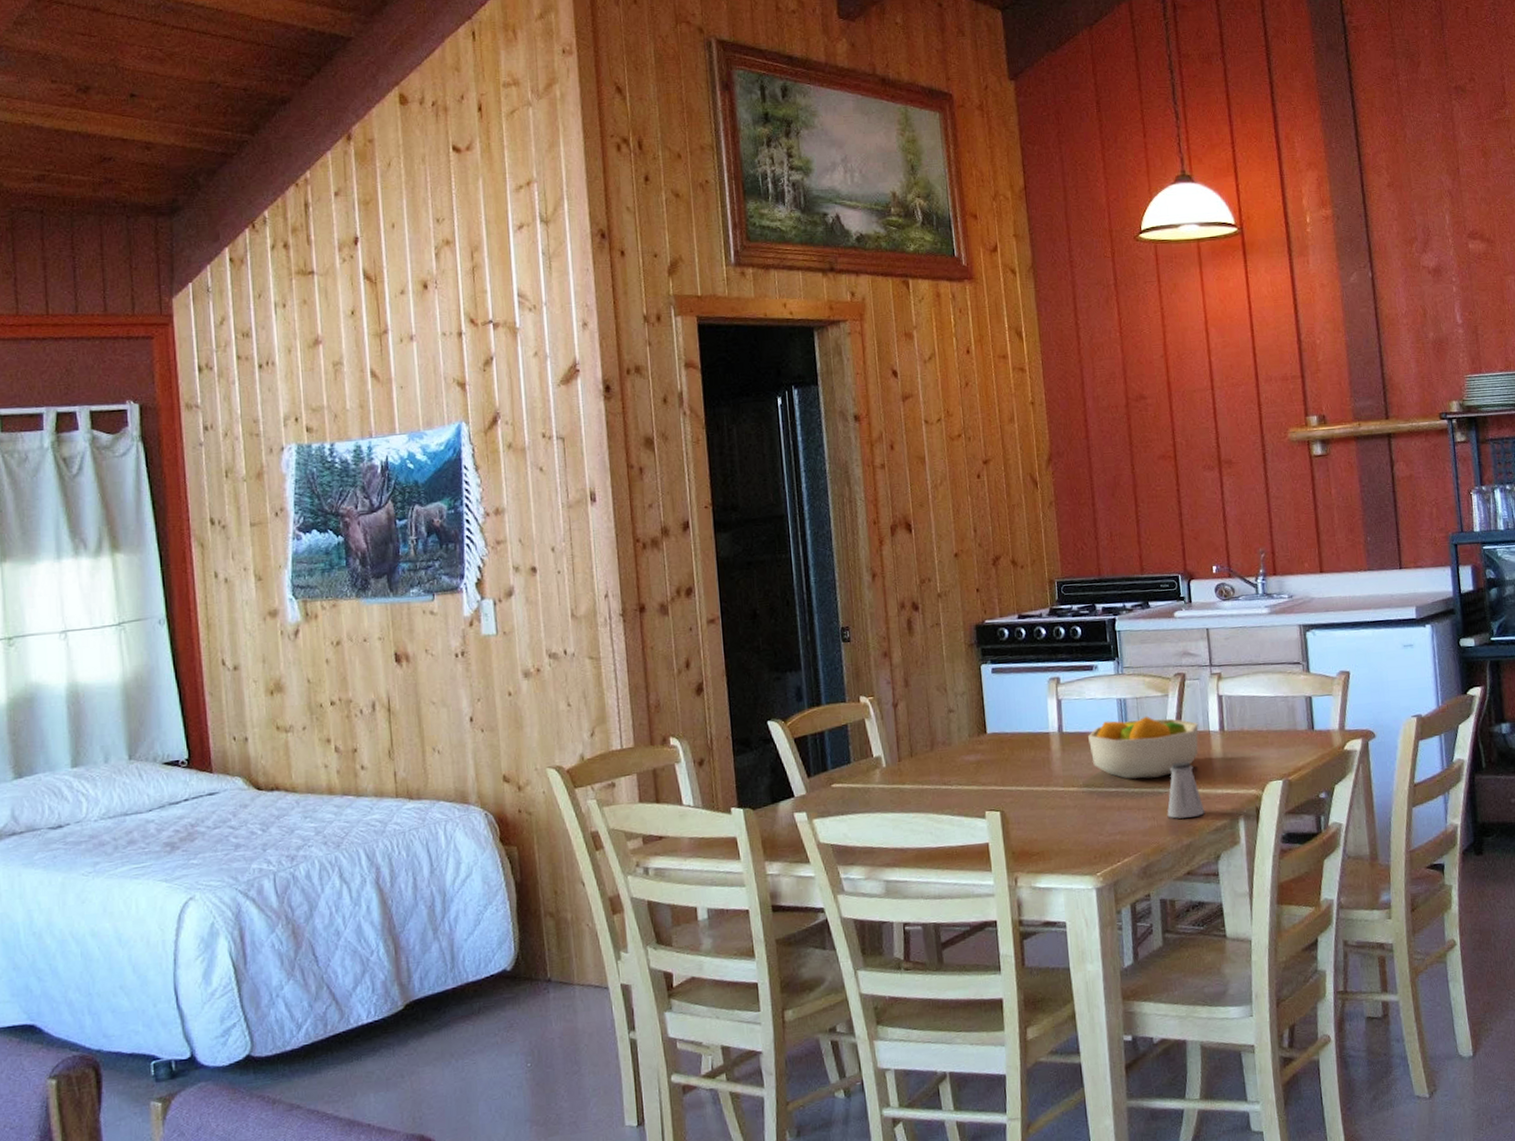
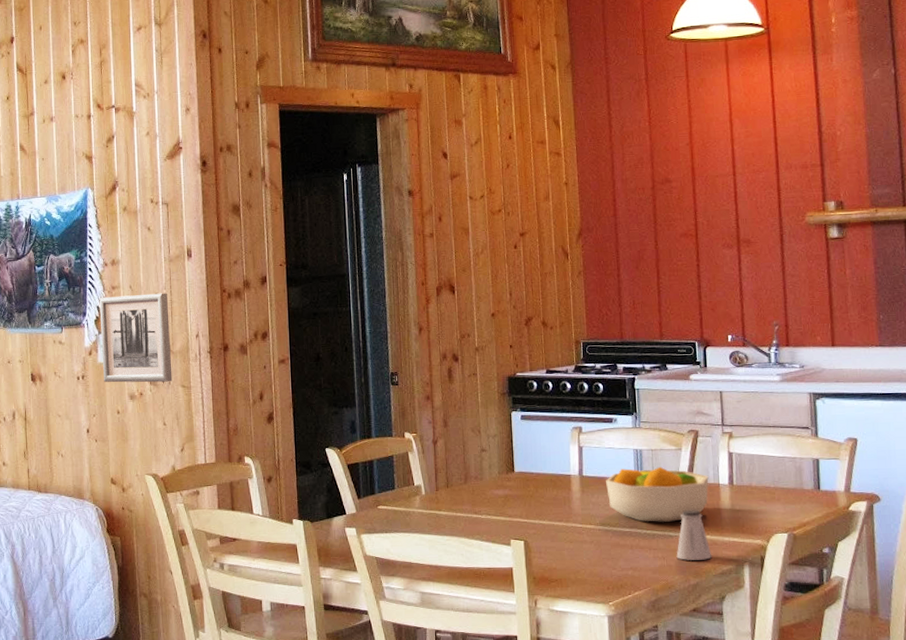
wall art: none [480,546,577,658] -> present [99,293,173,383]

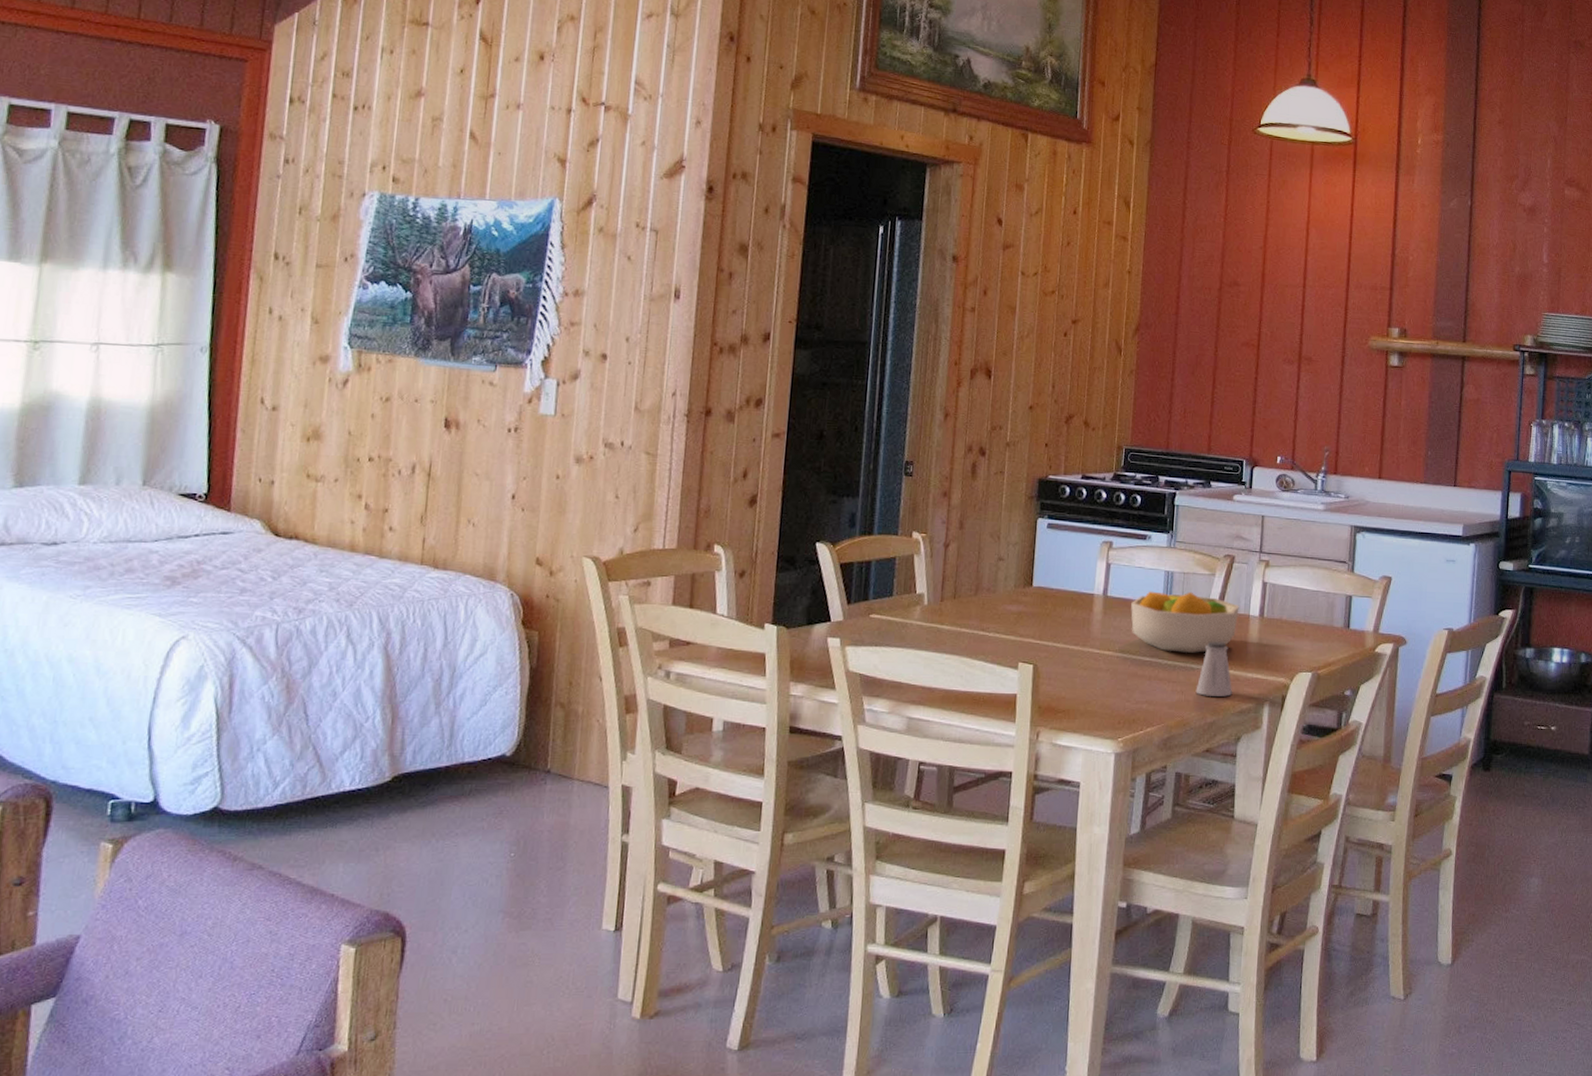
wall art: present [99,293,173,383] -> none [543,334,642,446]

